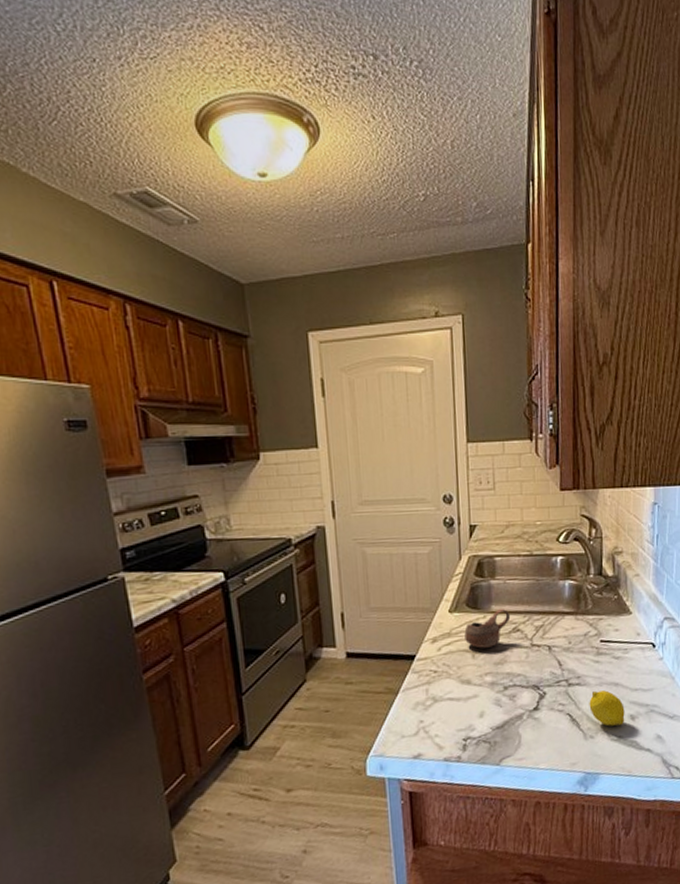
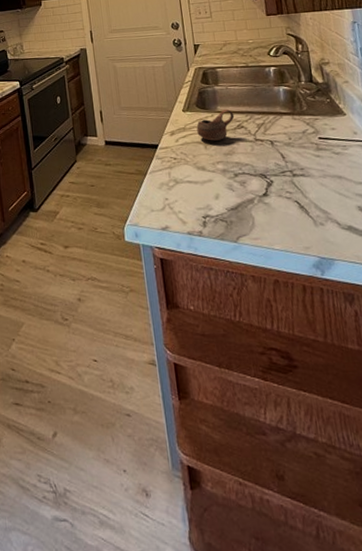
fruit: present [589,690,625,726] -> none [315,182,354,215]

